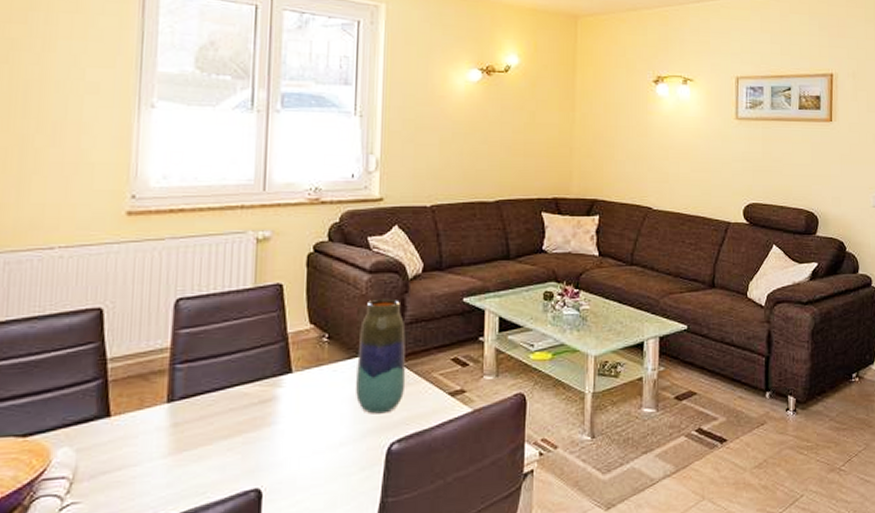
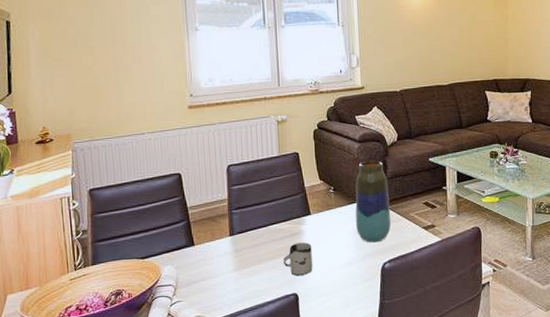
cup: none [245,413,289,463] -> present [284,242,313,276]

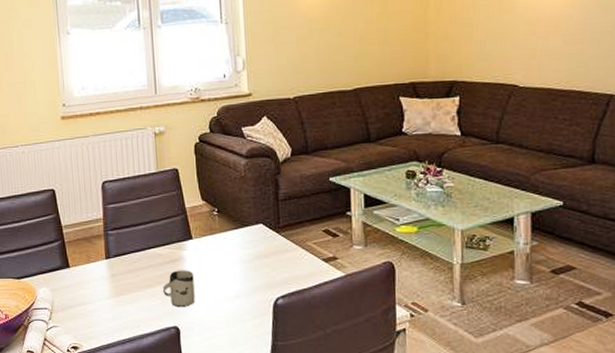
vase: present [355,160,391,243] -> none [242,179,285,274]

